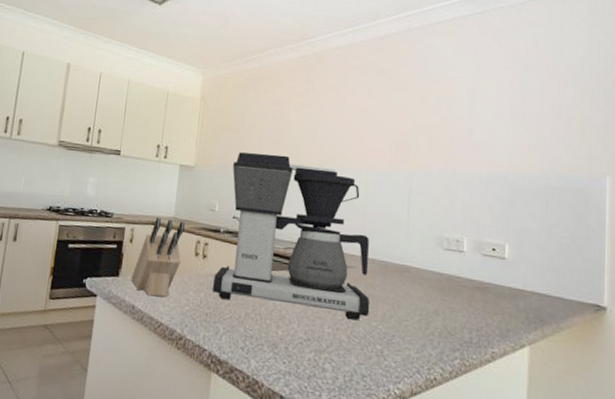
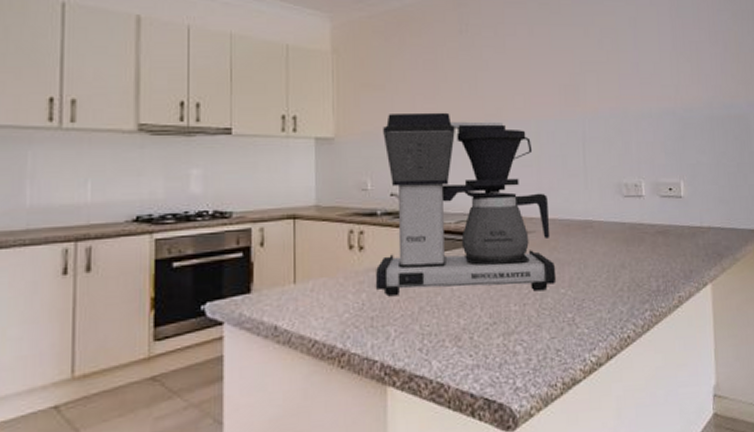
knife block: present [131,217,185,297] -> none [268,208,331,310]

